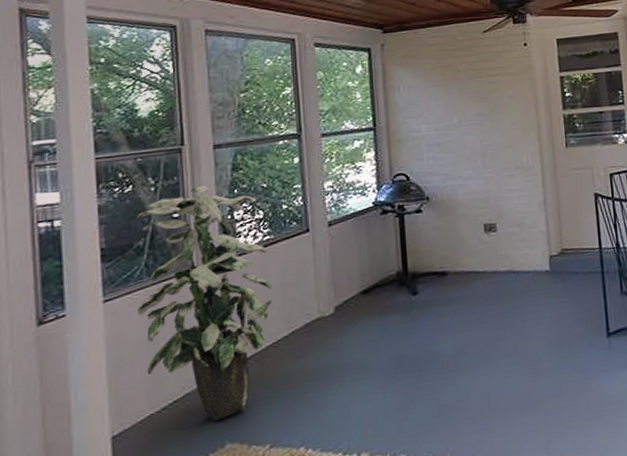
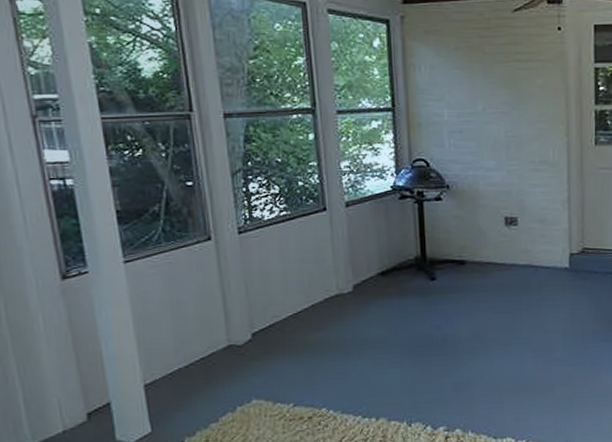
indoor plant: present [136,185,273,421] -> none [149,155,292,379]

